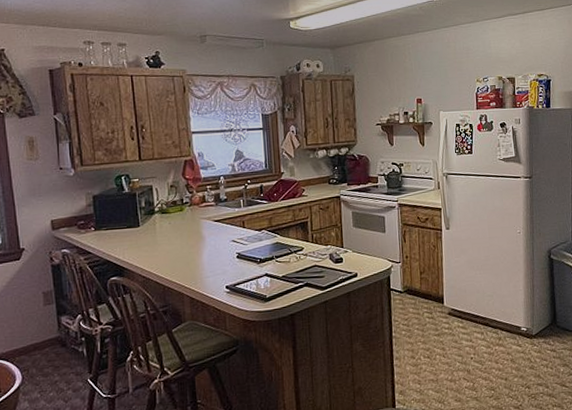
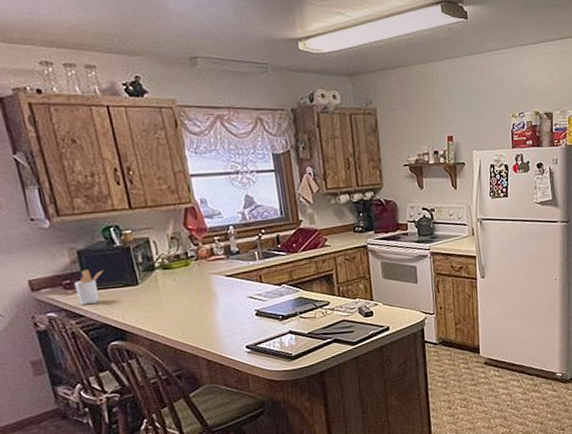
utensil holder: none [87,211,112,244] -> present [73,268,104,306]

